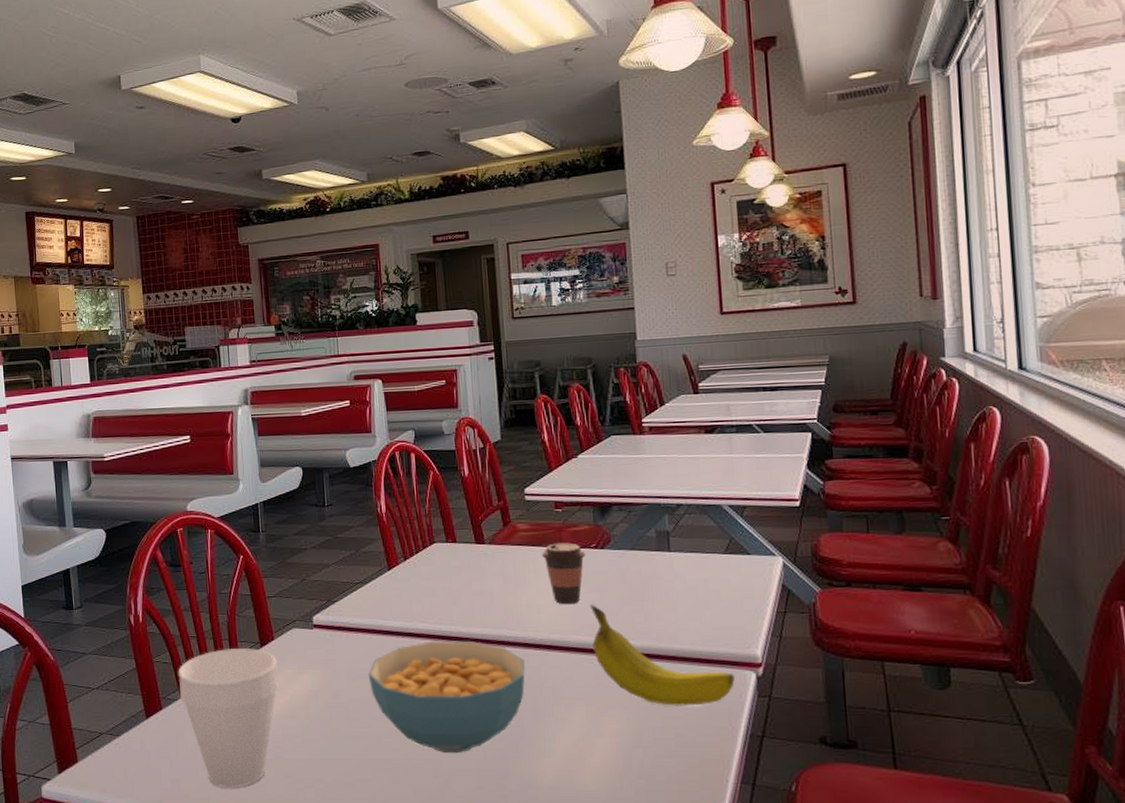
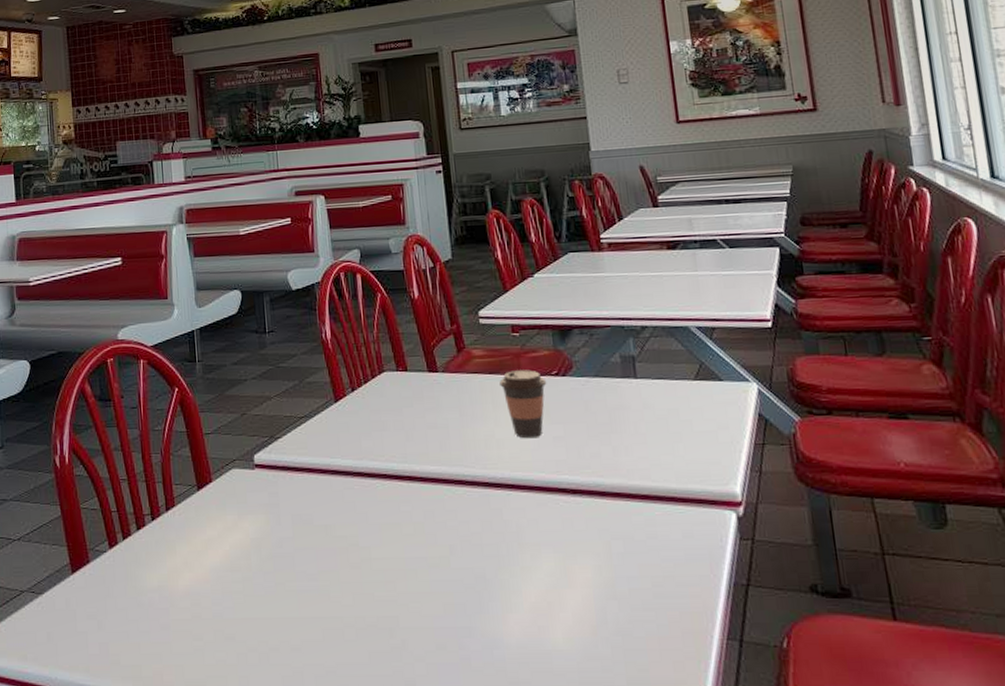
cup: present [178,647,280,788] -> none [107,491,219,653]
cereal bowl: present [368,640,525,754] -> none [314,480,486,610]
fruit: present [590,604,735,706] -> none [553,438,714,552]

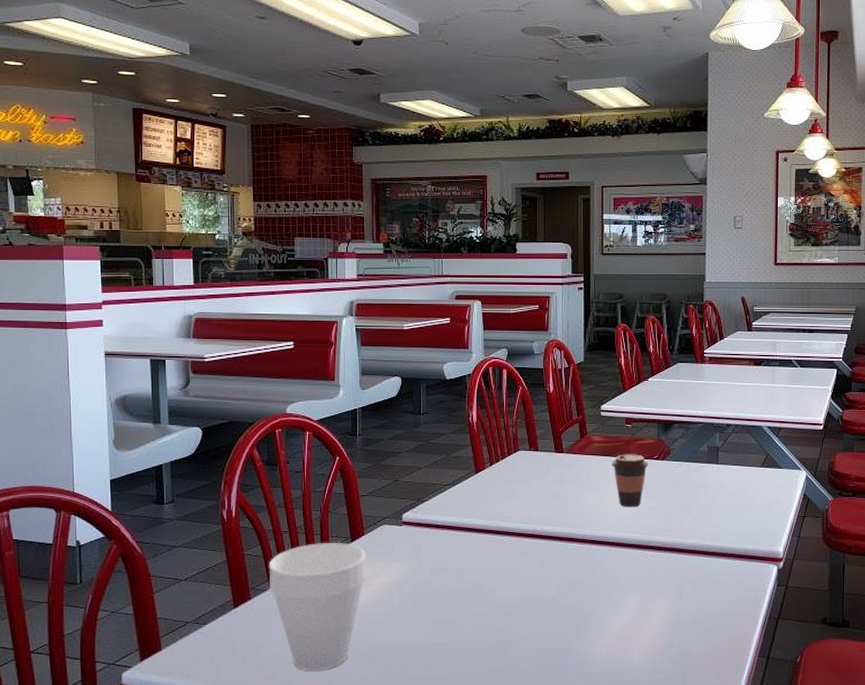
cup: none [107,491,219,653] -> present [268,542,367,671]

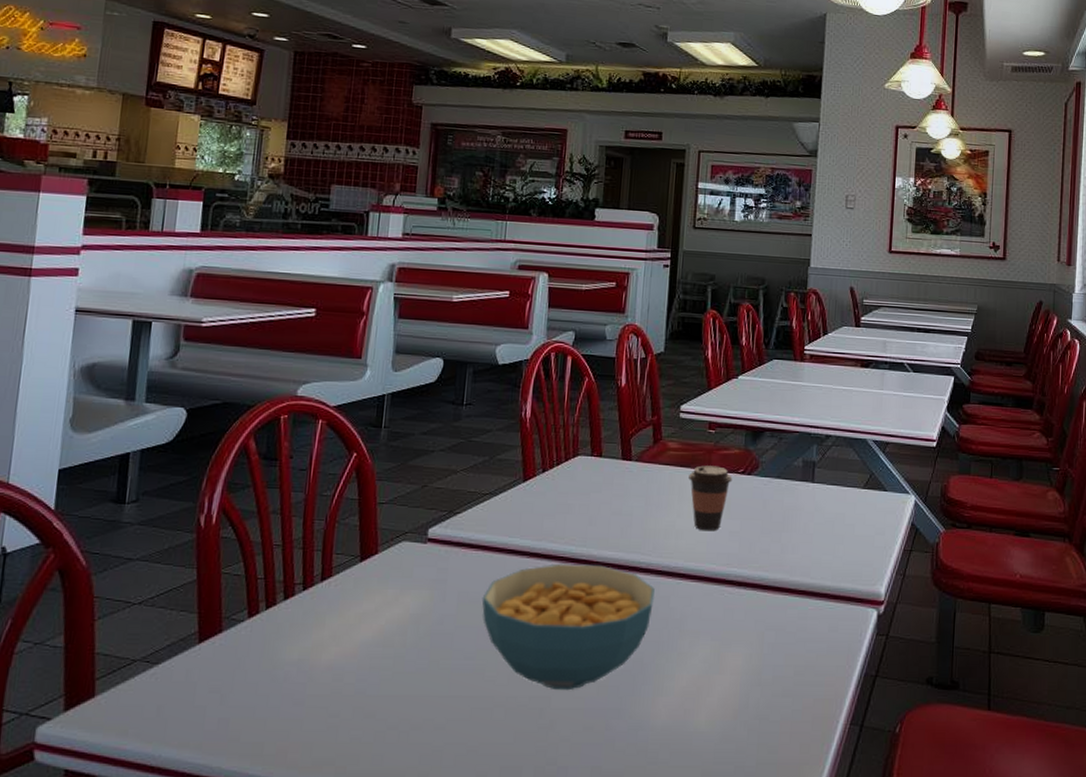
cup: present [268,542,367,671] -> none [247,561,379,730]
cereal bowl: none [450,537,590,636] -> present [482,563,655,691]

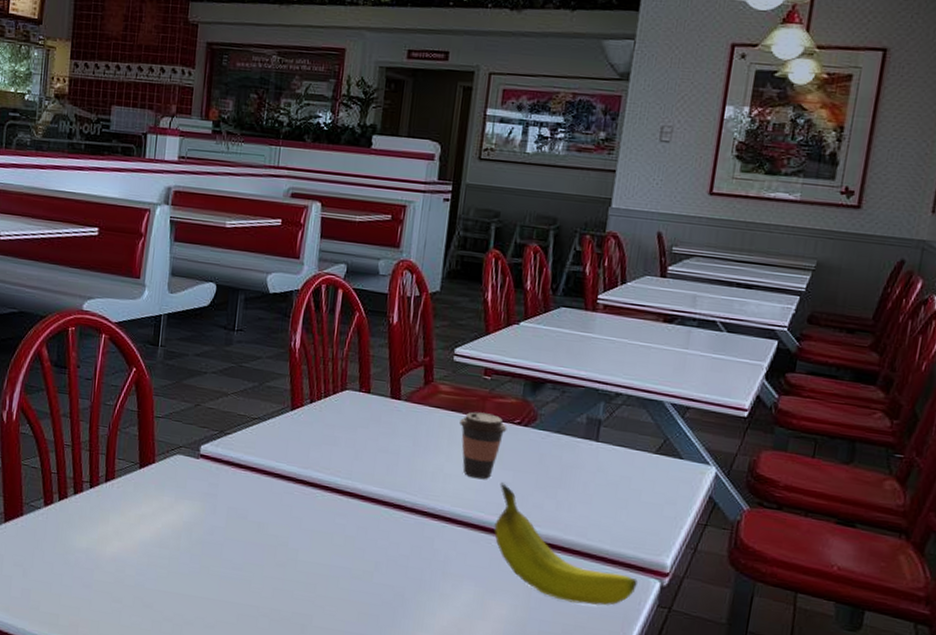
cereal bowl: present [482,563,655,691] -> none [249,492,419,612]
fruit: none [726,532,858,643] -> present [494,482,638,606]

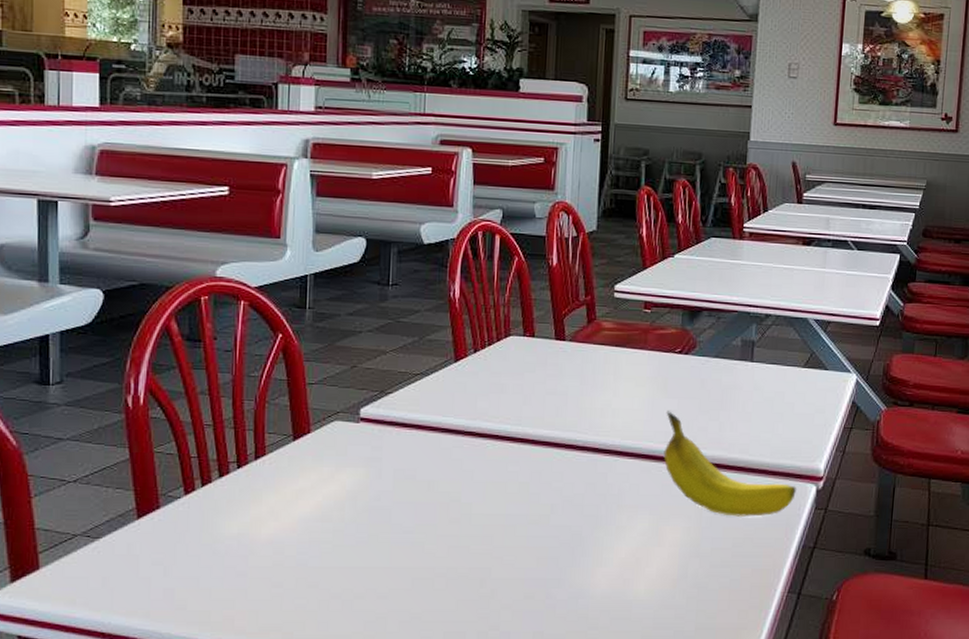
coffee cup: present [460,412,508,479] -> none [624,345,670,410]

